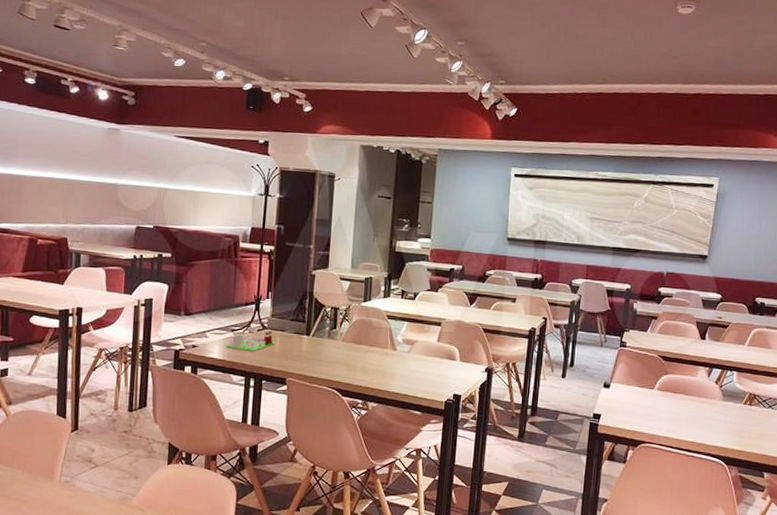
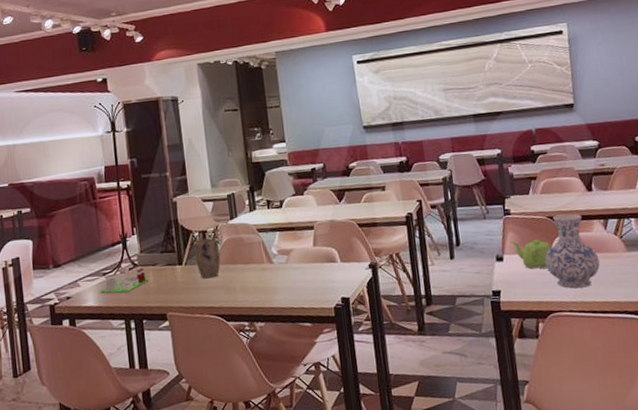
plant pot: none [323,314,349,354] -> present [194,237,221,279]
teapot: none [620,372,655,403] -> present [511,240,551,270]
vase: none [647,355,697,426] -> present [545,213,600,289]

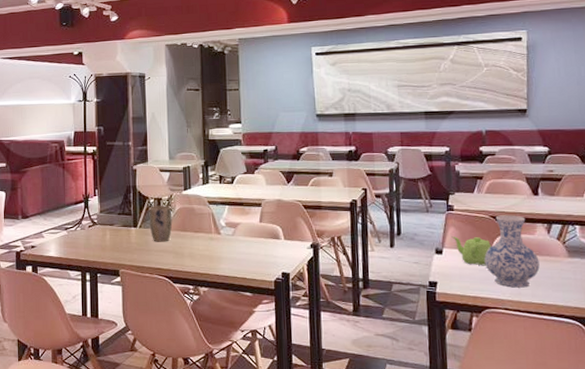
architectural model: present [100,268,150,294] -> none [61,226,106,248]

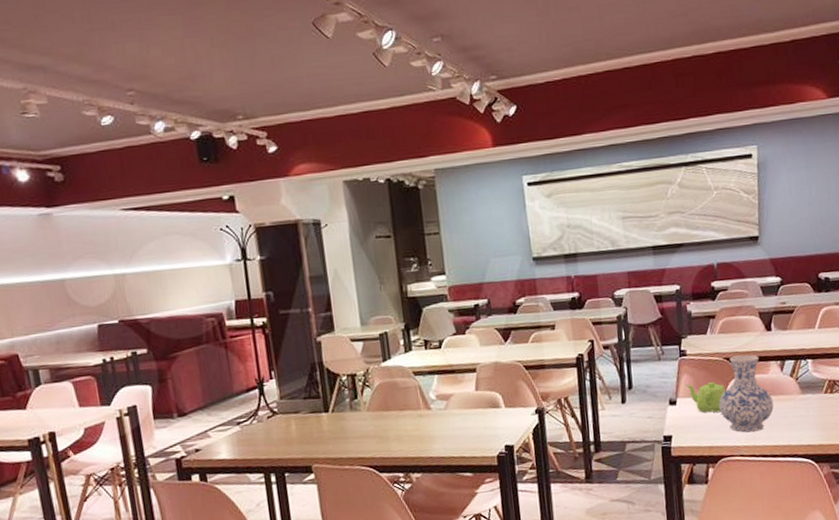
plant pot: present [149,205,173,242] -> none [341,382,372,427]

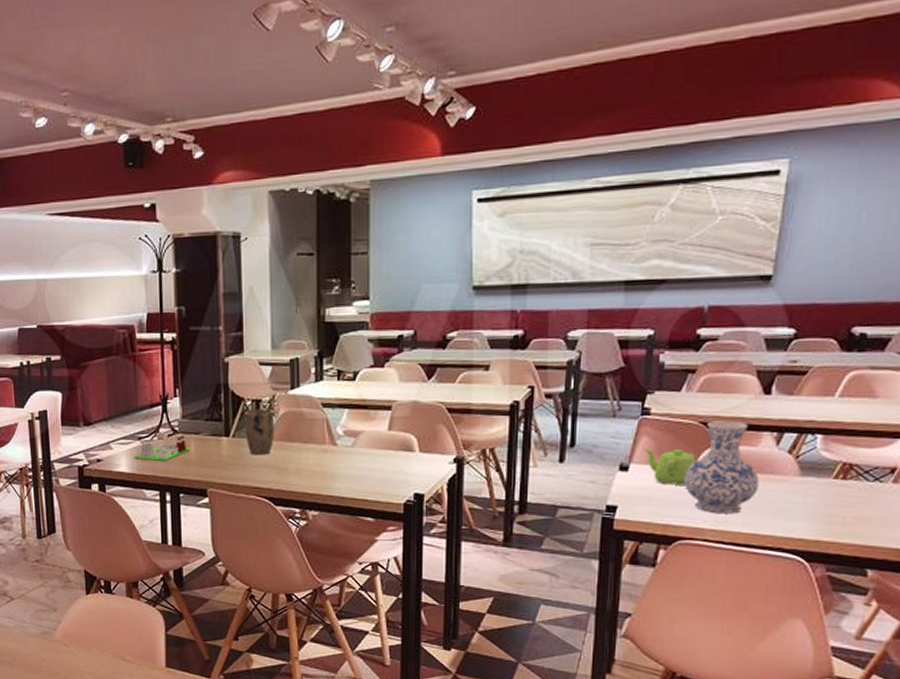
architectural model: none [234,415,292,445] -> present [134,435,191,462]
plant pot: none [341,382,372,427] -> present [244,408,275,455]

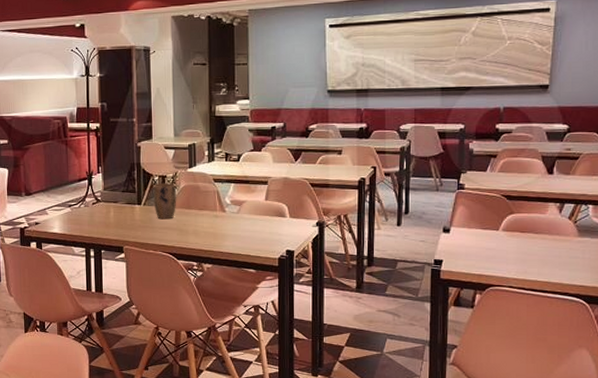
architectural model: present [134,435,191,462] -> none [65,203,110,225]
teapot: present [643,448,696,487] -> none [460,215,500,245]
vase: present [684,420,759,514] -> none [492,194,548,266]

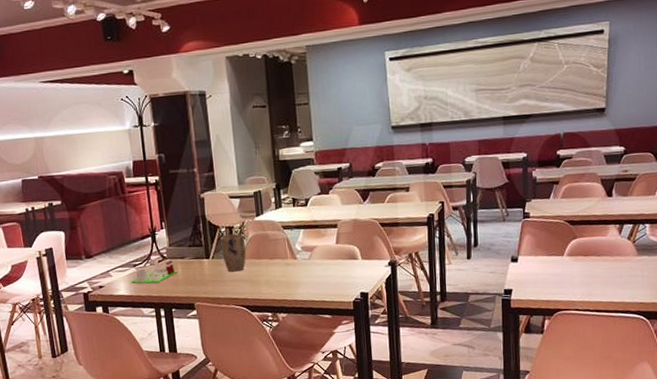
architectural model: none [65,203,110,225] -> present [130,260,178,284]

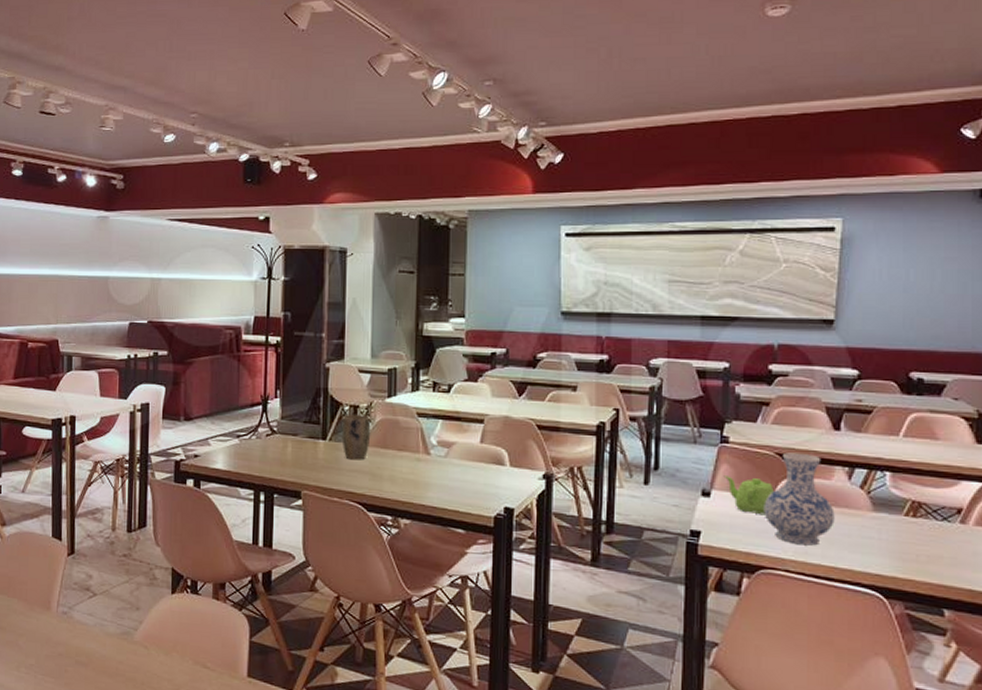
architectural model: present [130,260,178,284] -> none [231,436,288,461]
teapot: none [527,242,565,271] -> present [723,475,774,515]
vase: none [558,218,610,289] -> present [764,452,835,546]

